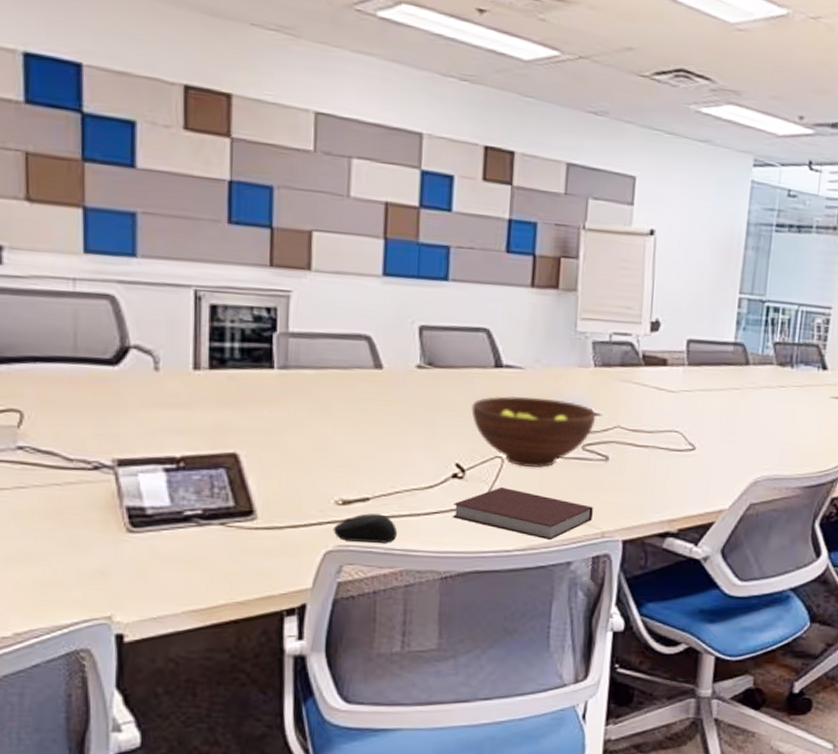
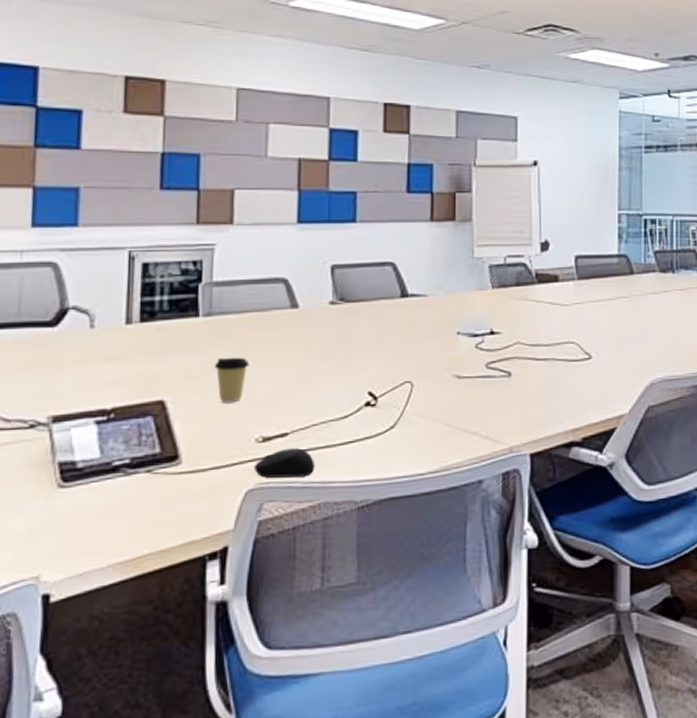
coffee cup: none [290,414,329,463] -> present [214,357,250,403]
notebook: present [452,486,593,541] -> none [367,410,500,460]
fruit bowl: present [471,395,597,468] -> none [381,322,497,390]

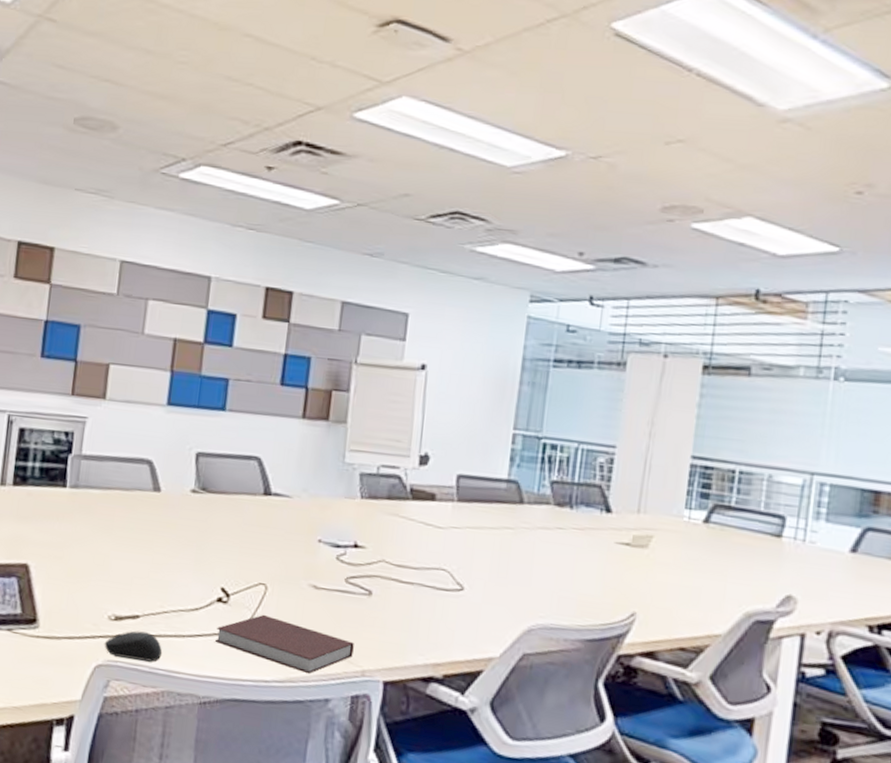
coffee cup: present [214,357,250,403] -> none [75,531,109,578]
notebook: none [367,410,500,460] -> present [215,614,354,675]

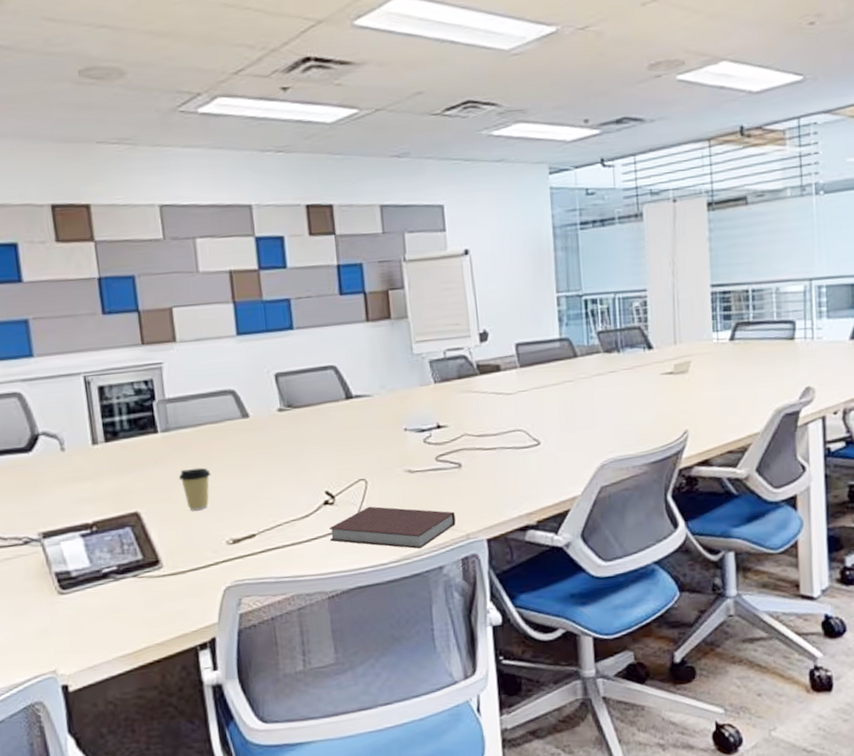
coffee cup: none [75,531,109,578] -> present [178,467,211,511]
computer mouse: present [104,630,163,662] -> none [228,547,285,576]

